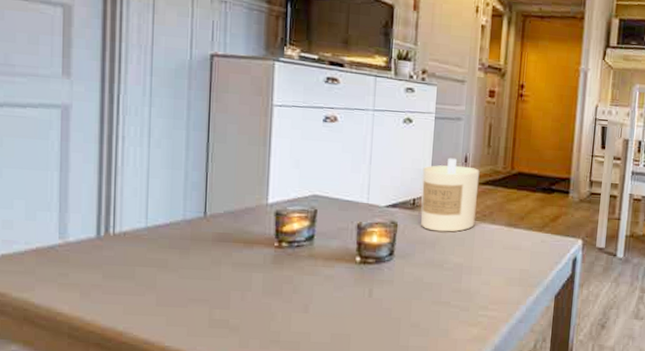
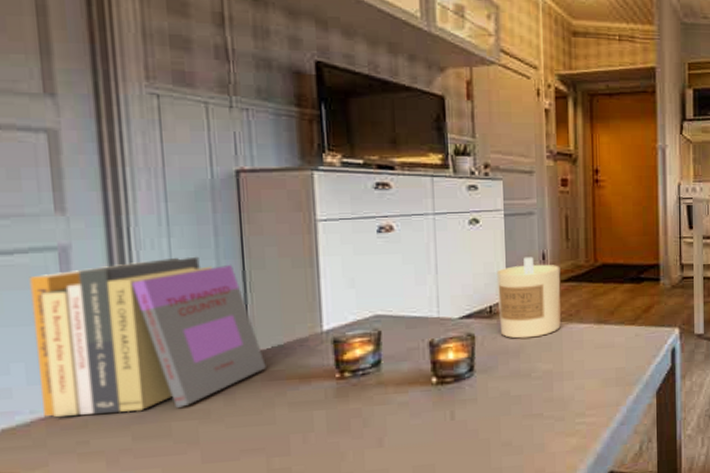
books: none [35,124,218,255] -> present [29,256,266,418]

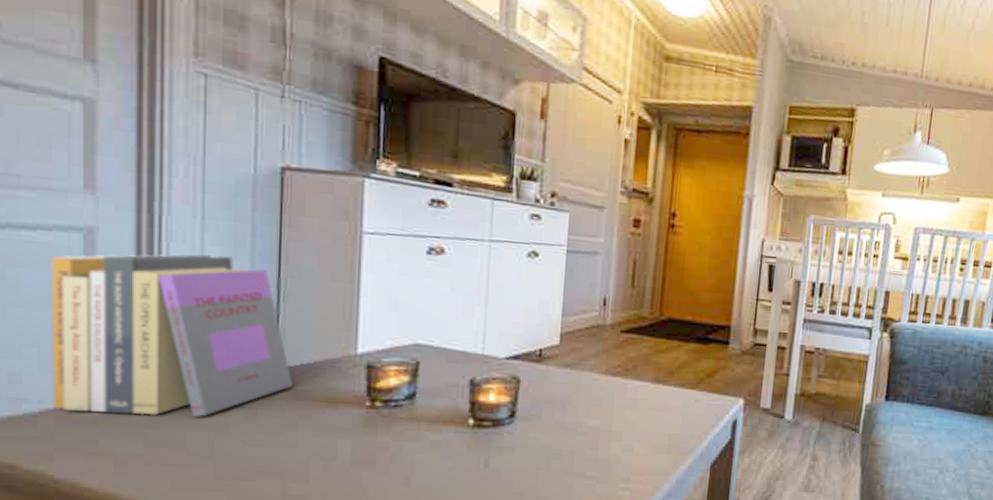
candle: present [496,256,561,339] -> none [548,300,622,390]

